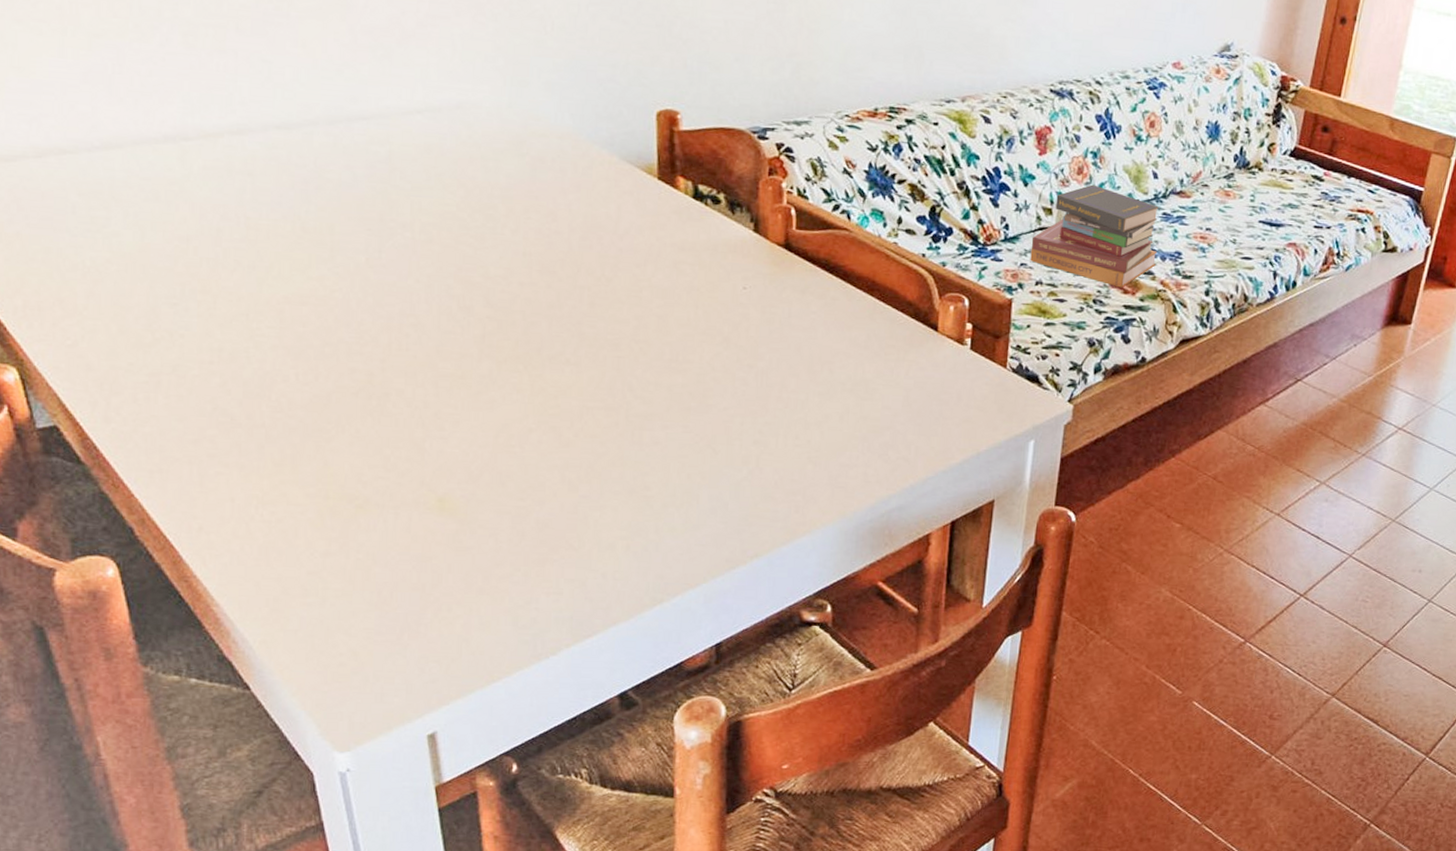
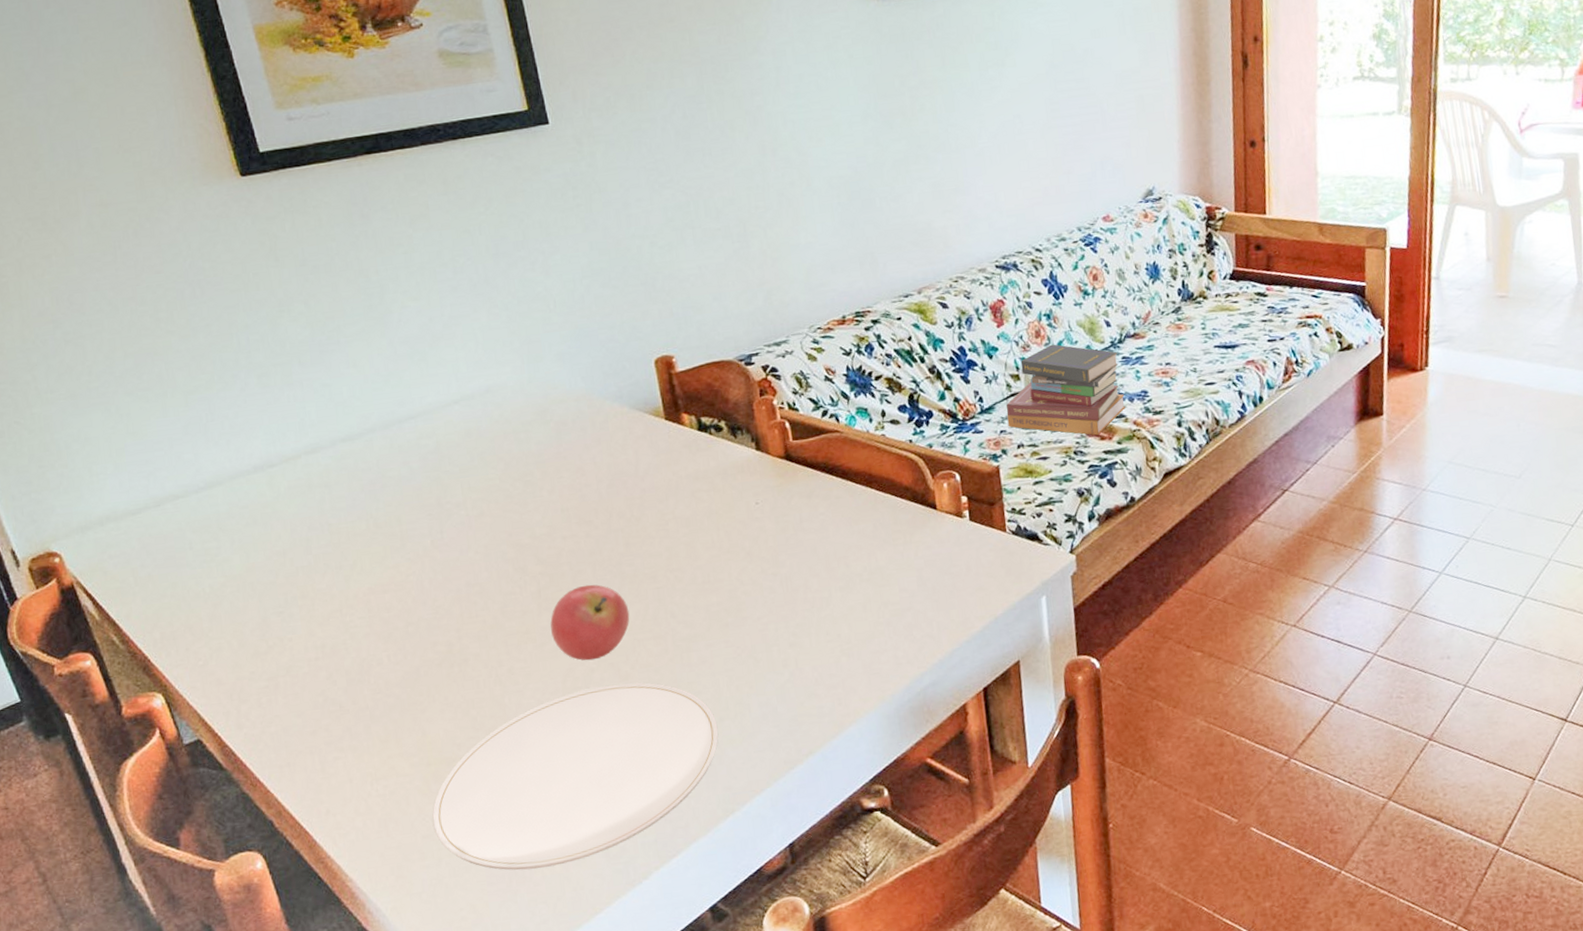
plate: none [322,448,660,626] -> present [432,682,719,870]
fruit: none [490,338,582,420] -> present [550,584,630,661]

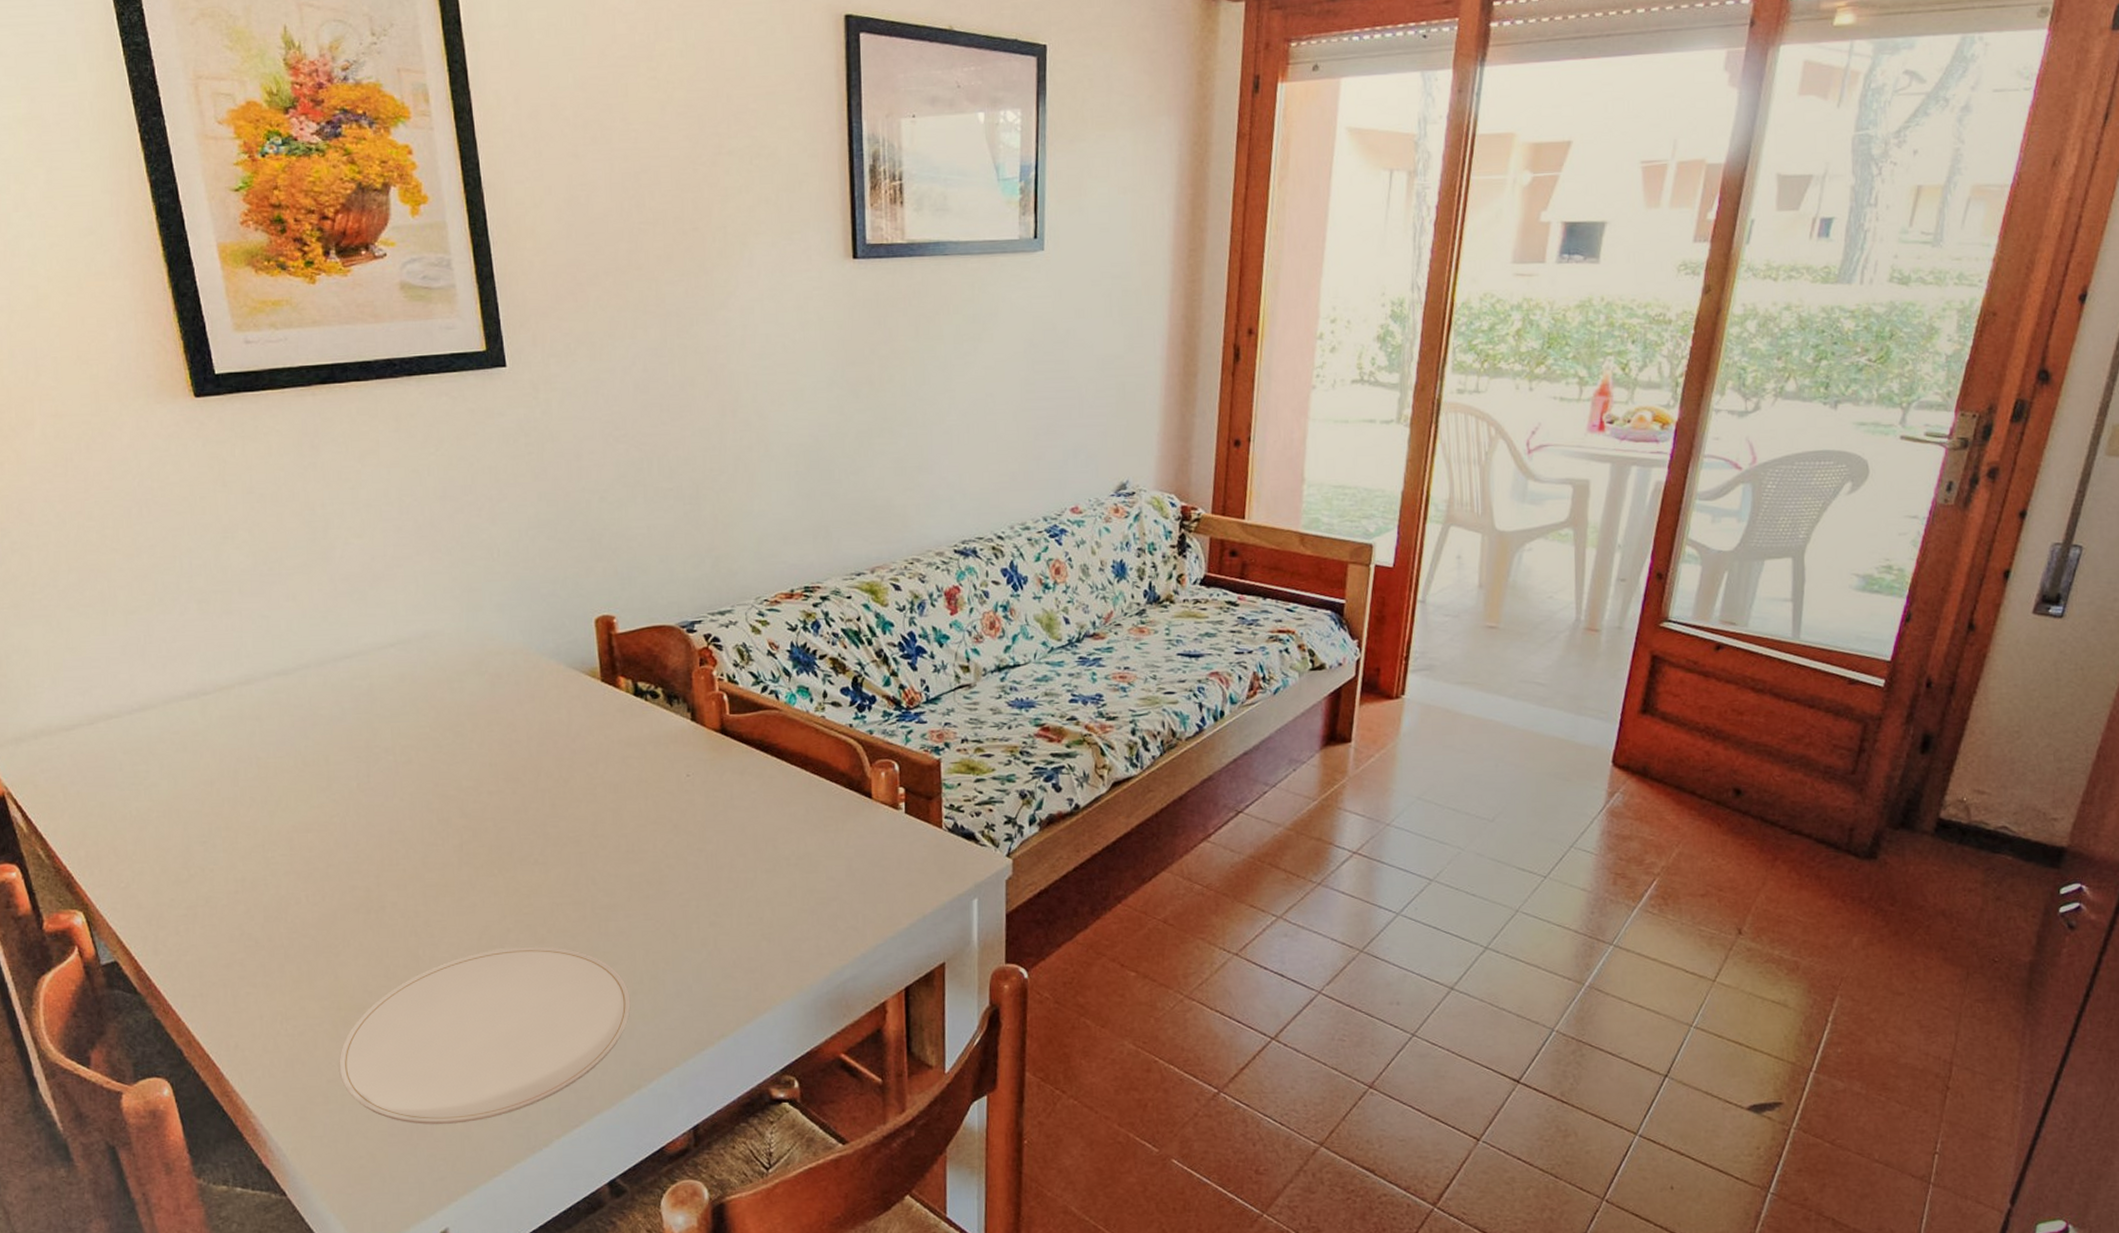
fruit: present [550,584,630,661] -> none [470,843,550,920]
books: present [1006,344,1125,436] -> none [953,637,1078,737]

